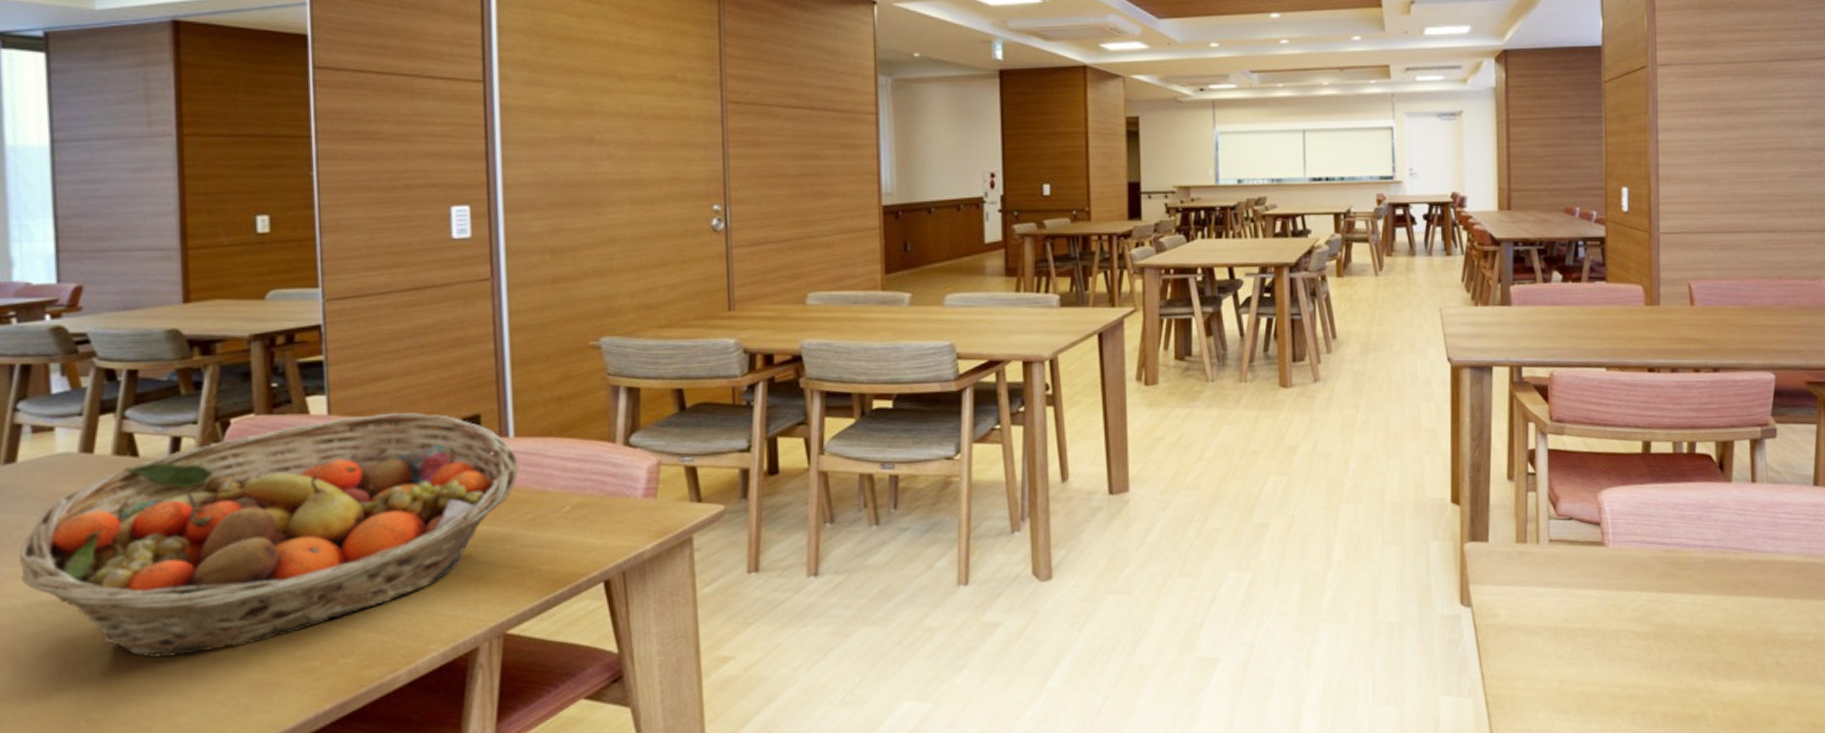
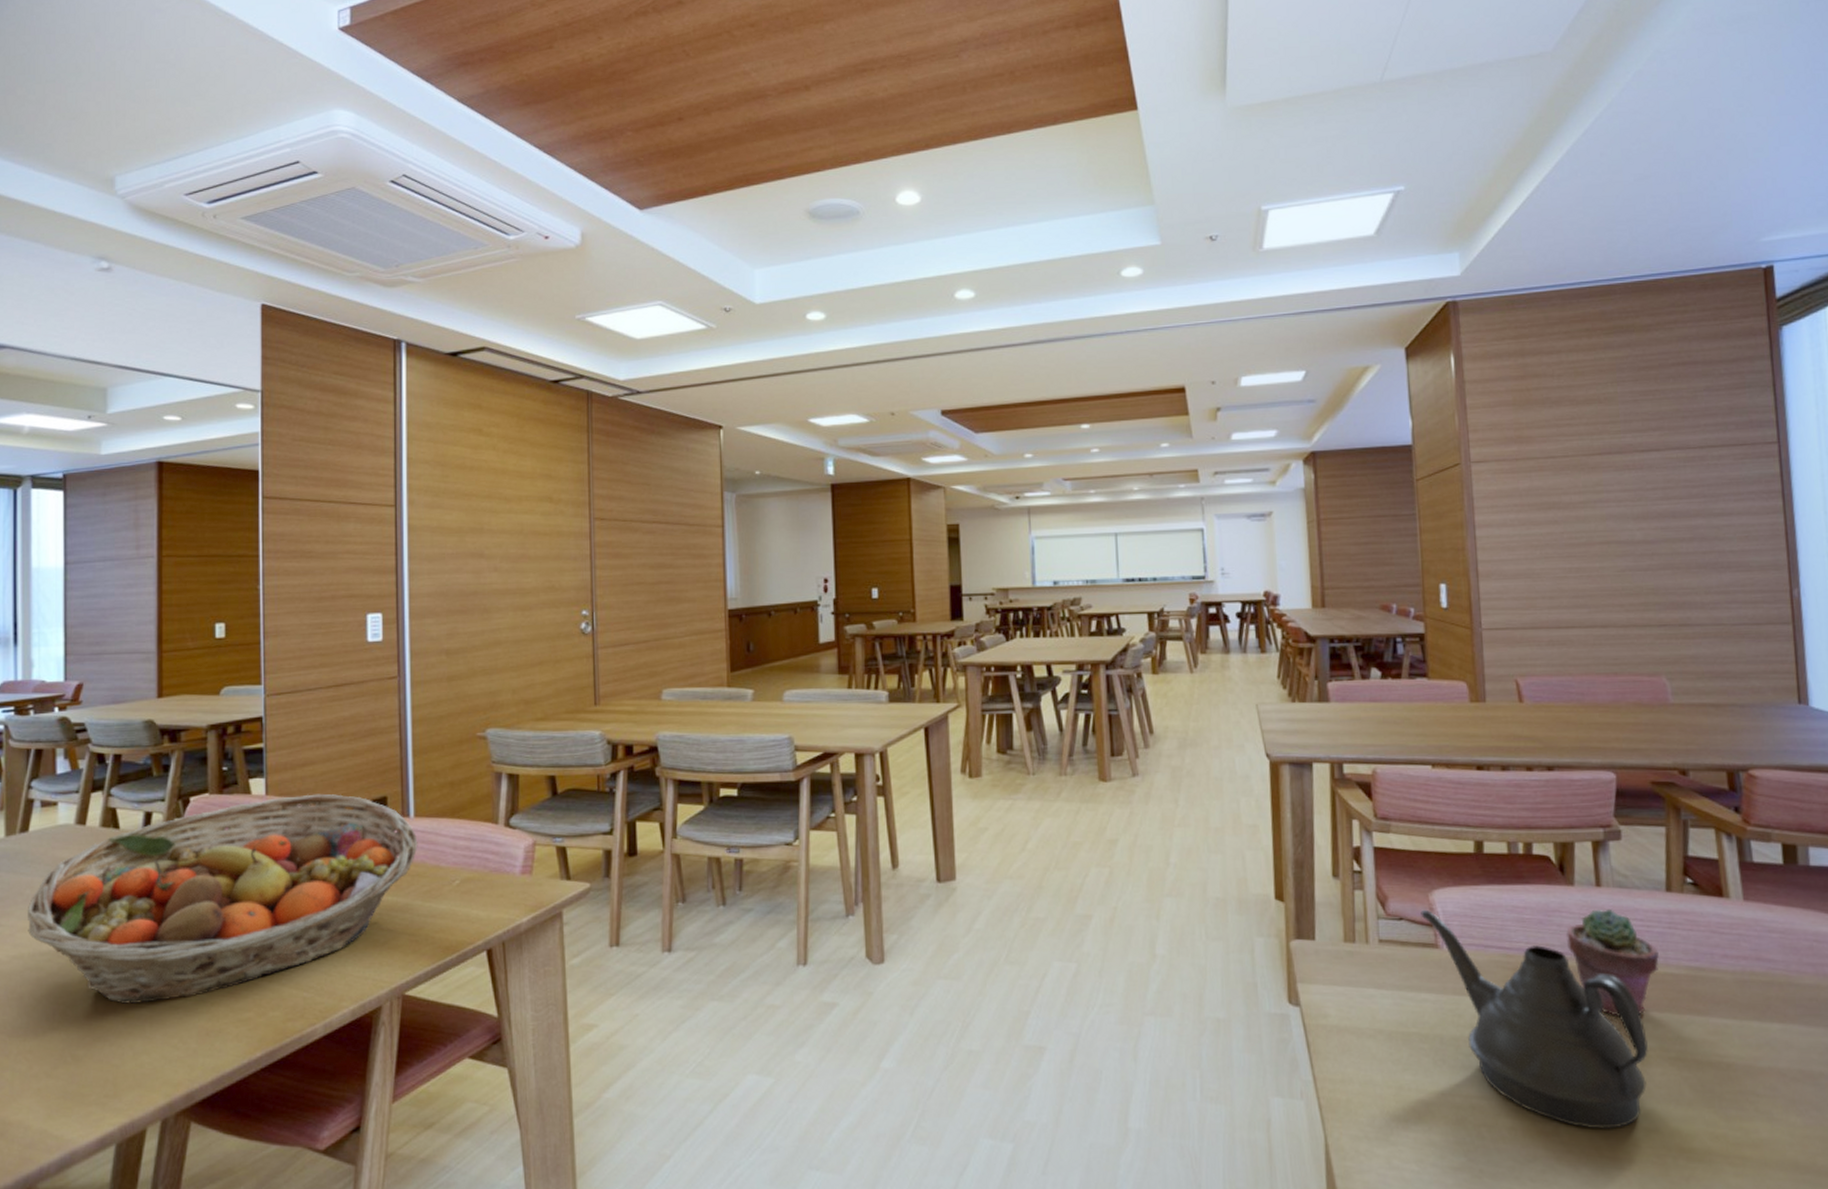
teapot: none [1589,508,1789,711] -> present [1420,909,1648,1129]
potted succulent: none [1723,503,1804,605] -> present [1566,908,1659,1016]

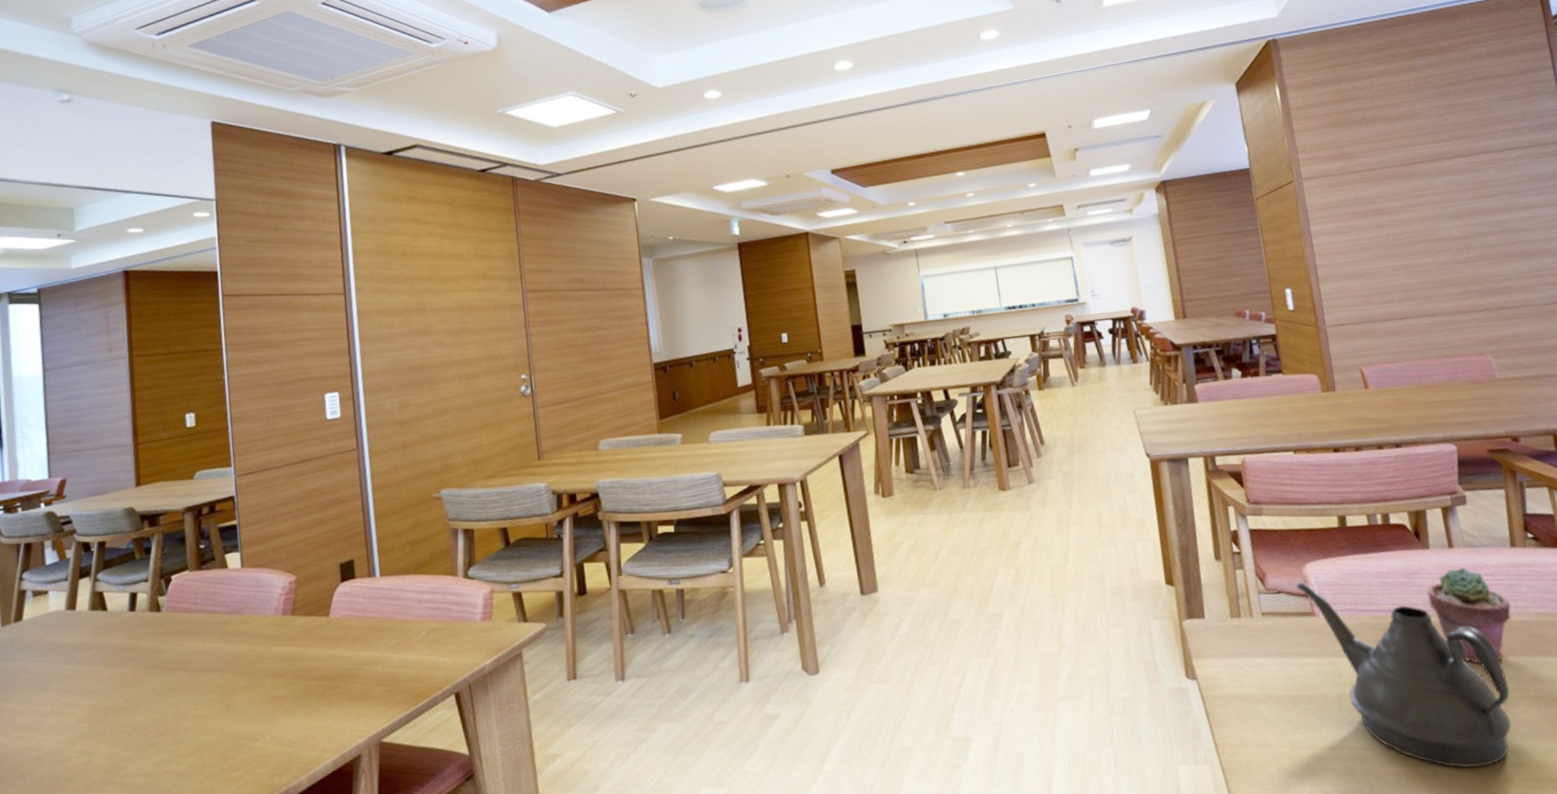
fruit basket: present [28,793,418,1004] -> none [25,561,385,774]

